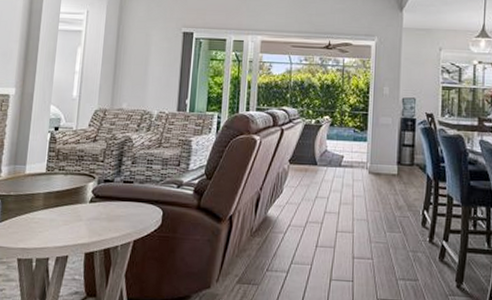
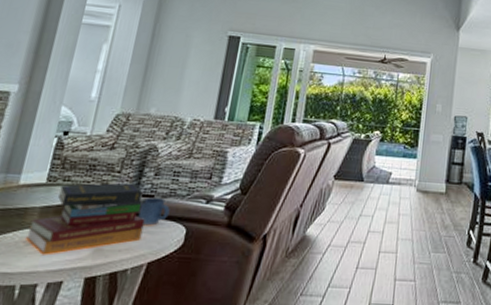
books: none [36,171,128,234] -> present [26,182,146,255]
mug: none [122,182,148,209] -> present [138,196,170,226]

